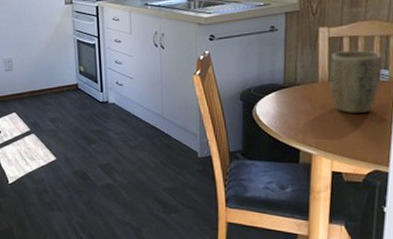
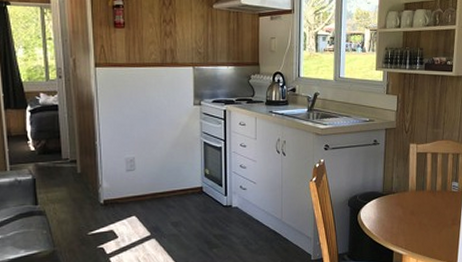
plant pot: present [329,50,382,114] -> none [417,165,453,219]

